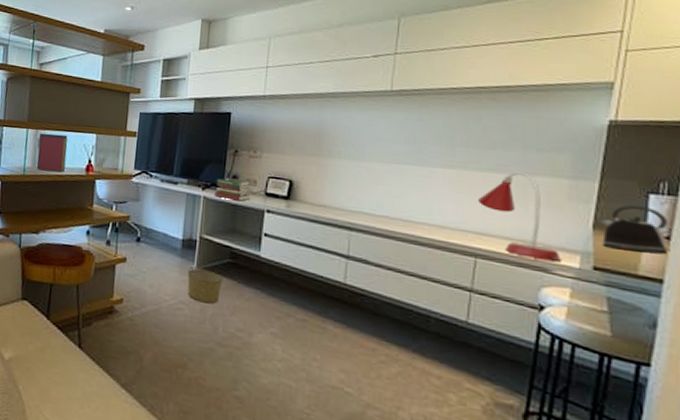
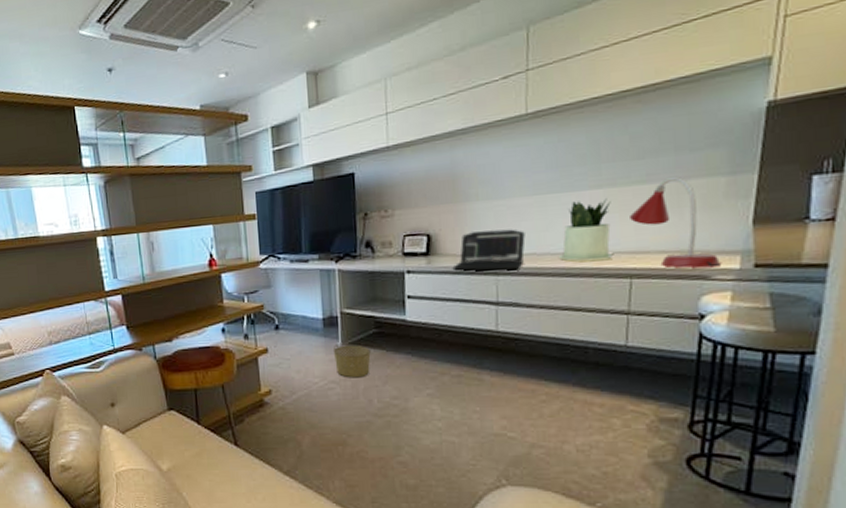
books: present [36,133,68,173] -> none [151,232,186,275]
books: present [215,177,250,201] -> none [348,243,386,268]
laptop: none [309,186,380,229] -> present [452,229,525,272]
planter: none [410,176,462,236] -> present [559,198,614,262]
kettle: present [600,204,671,254] -> none [760,189,835,242]

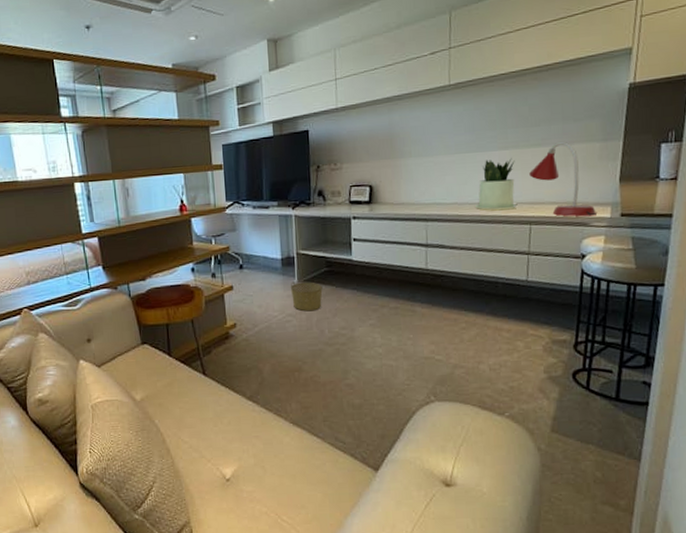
laptop: present [452,229,525,272] -> none [390,182,449,219]

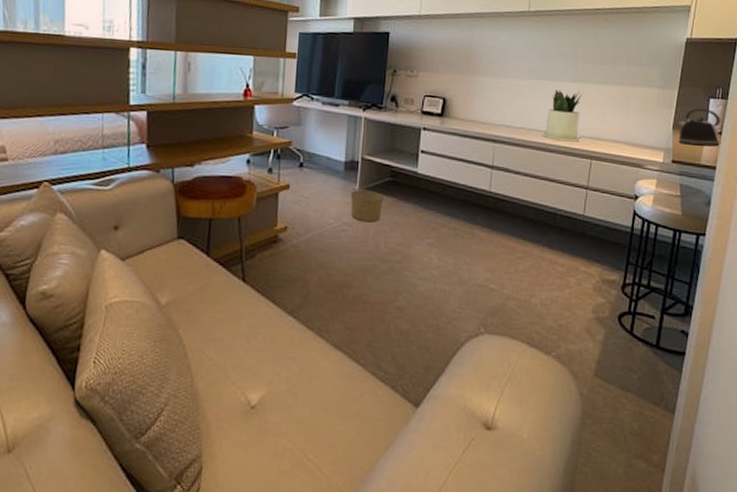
desk lamp: present [529,141,596,216] -> none [594,82,651,159]
kettle: none [625,154,677,196] -> present [678,107,721,147]

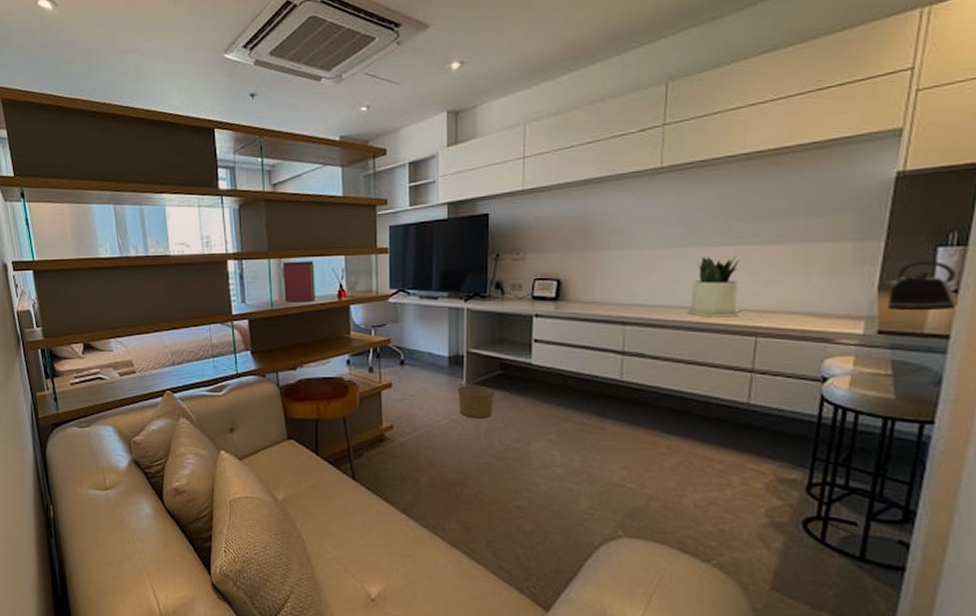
books: none [188,55,223,99] -> present [282,261,315,303]

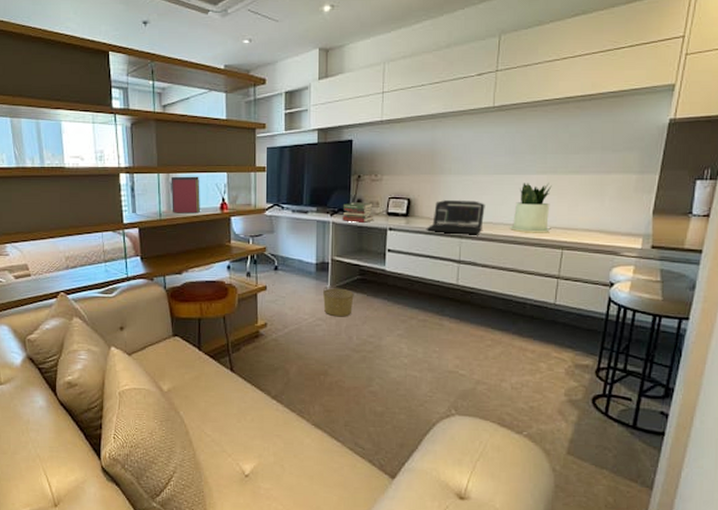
books: none [478,285,515,309] -> present [342,202,373,223]
laptop: none [580,280,654,321] -> present [426,200,485,235]
kettle: present [885,260,958,310] -> none [658,190,709,230]

